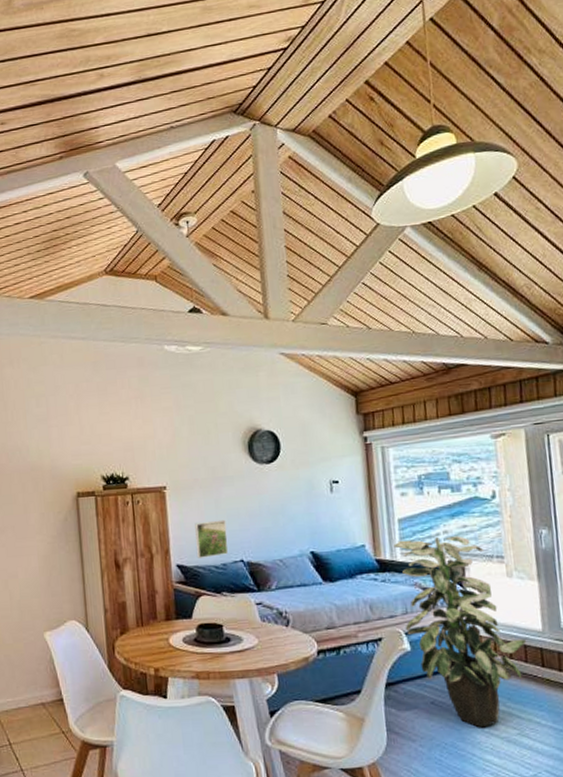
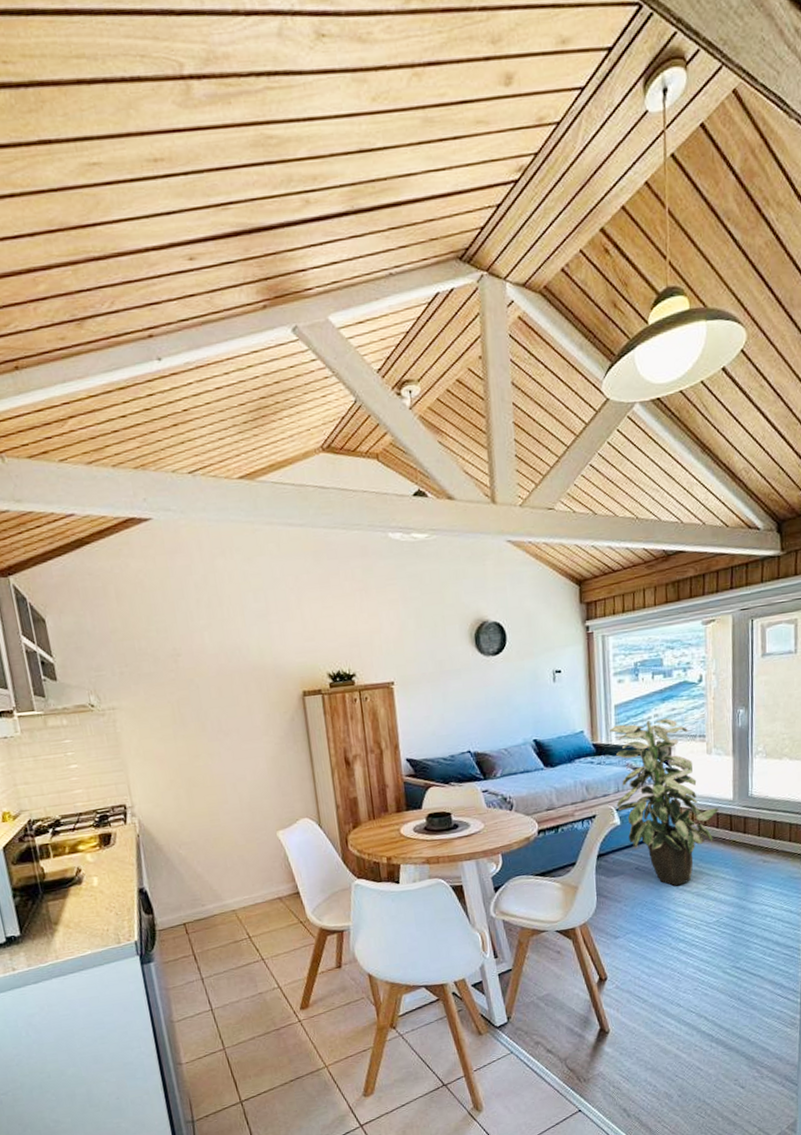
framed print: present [195,519,228,558] -> none [423,712,456,751]

